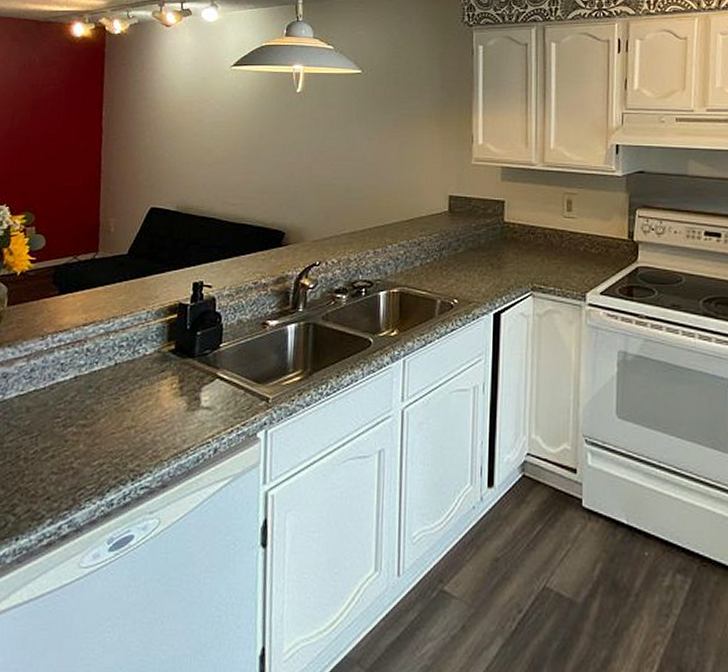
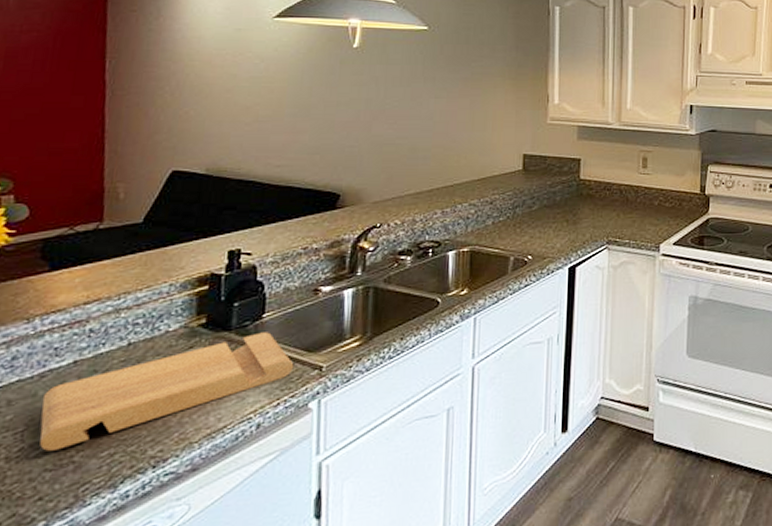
cutting board: none [49,361,246,456] -> present [40,332,294,451]

